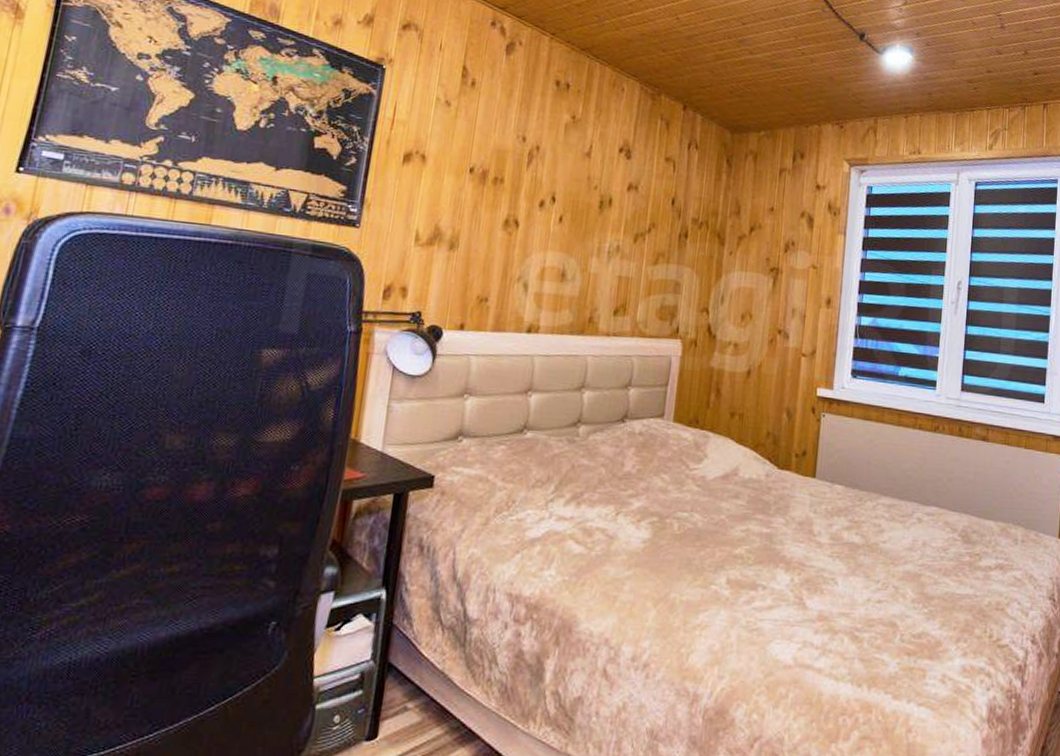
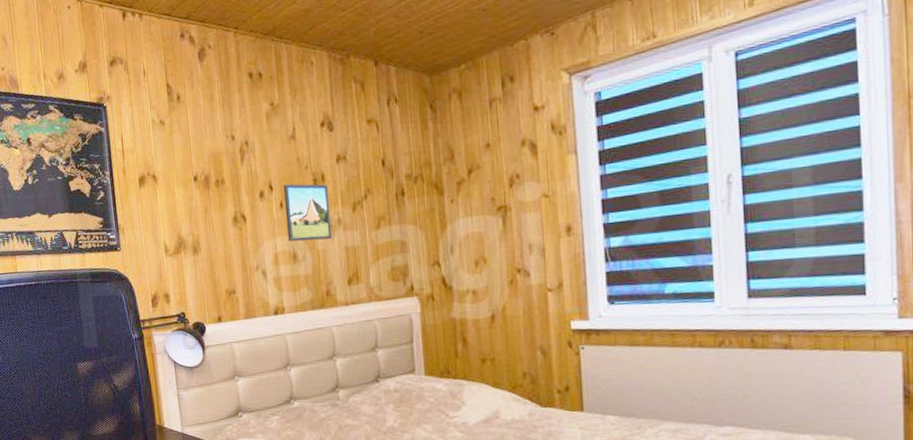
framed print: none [559,199,613,264] -> present [283,183,332,242]

